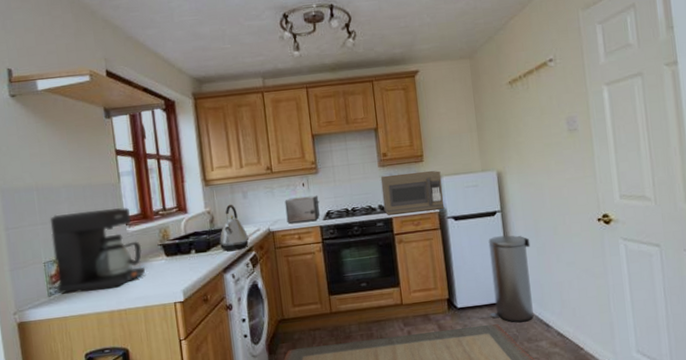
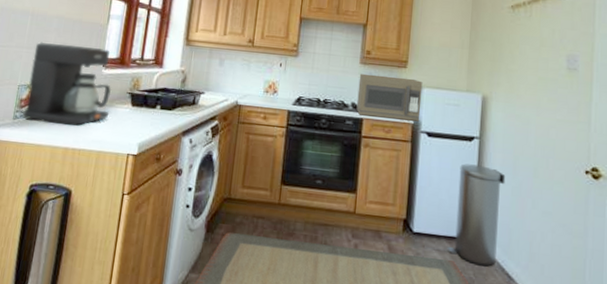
kettle: present [218,204,250,252] -> none [185,68,216,116]
toaster: present [284,195,321,224] -> none [256,75,293,105]

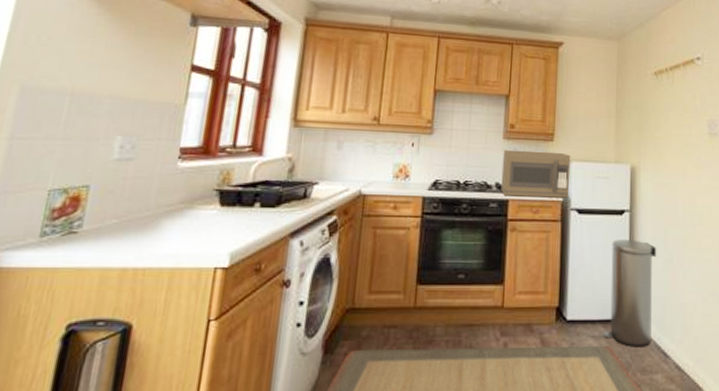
coffee maker: present [21,41,112,126] -> none [53,130,192,237]

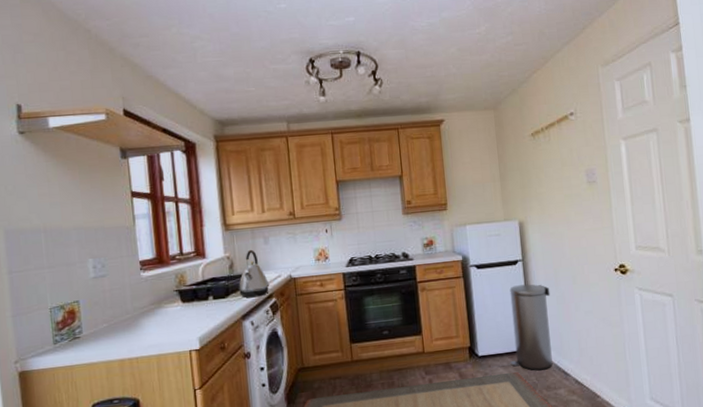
kettle: none [293,153,334,212] -> present [238,249,270,298]
microwave: present [501,149,571,198] -> none [404,218,468,263]

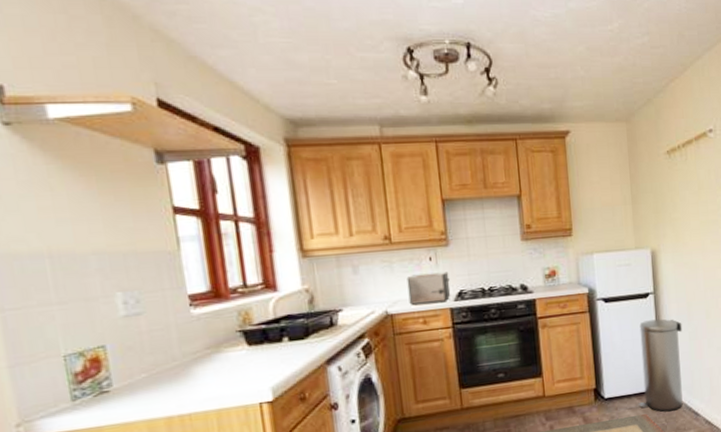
kettle: present [238,249,270,298] -> none [320,280,361,339]
toaster: none [307,242,343,271] -> present [406,272,451,306]

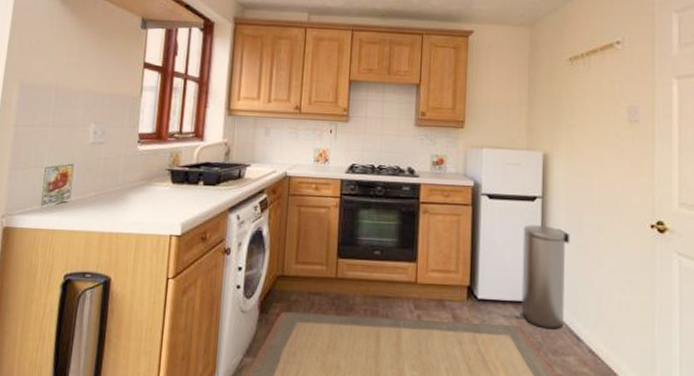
toaster: present [406,272,451,306] -> none [306,143,345,173]

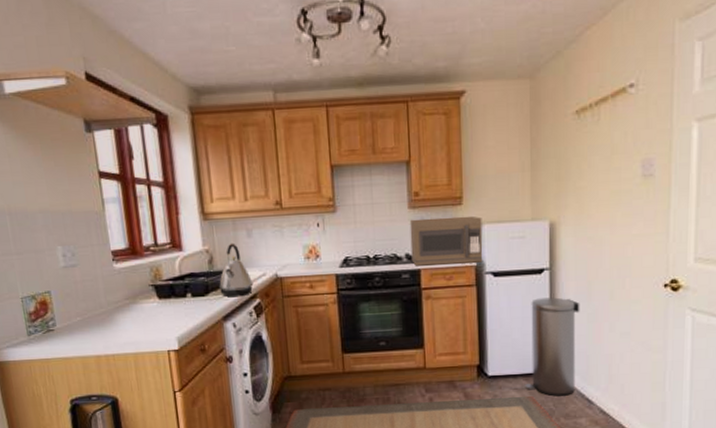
kettle: none [230,139,263,190] -> present [218,243,254,298]
microwave: none [413,136,481,184] -> present [409,215,483,266]

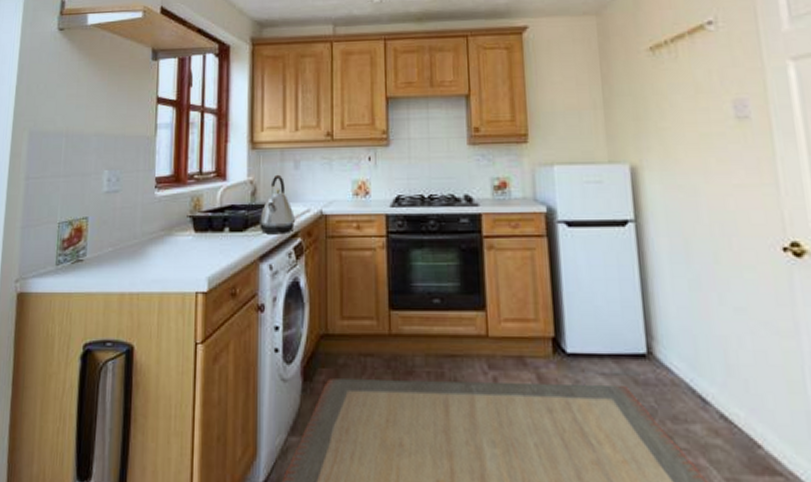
microwave: present [409,215,483,266] -> none [469,155,554,210]
pedal bin: present [524,297,580,397] -> none [614,256,682,390]

